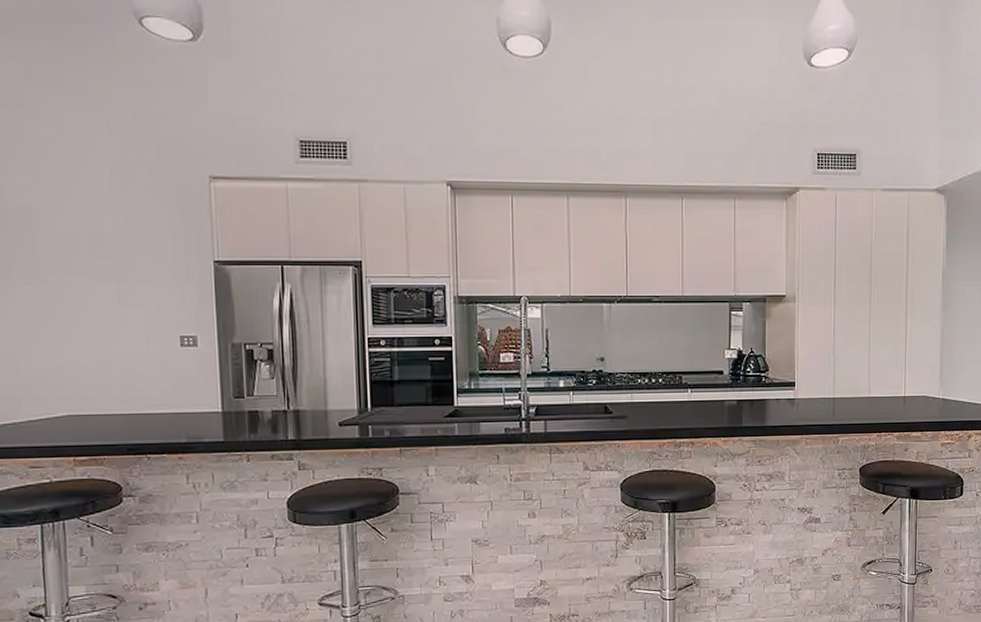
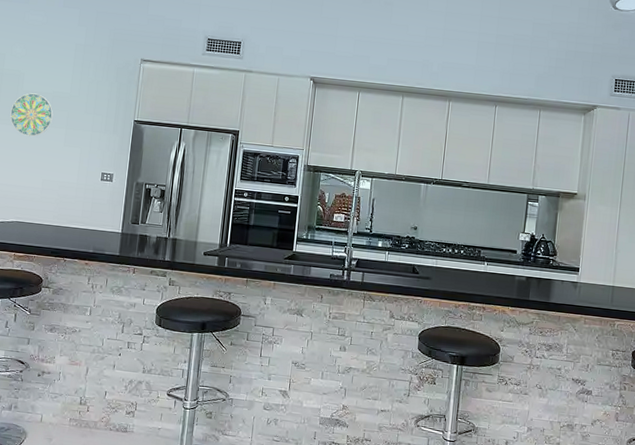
decorative plate: none [28,237,95,298] -> present [10,93,53,137]

